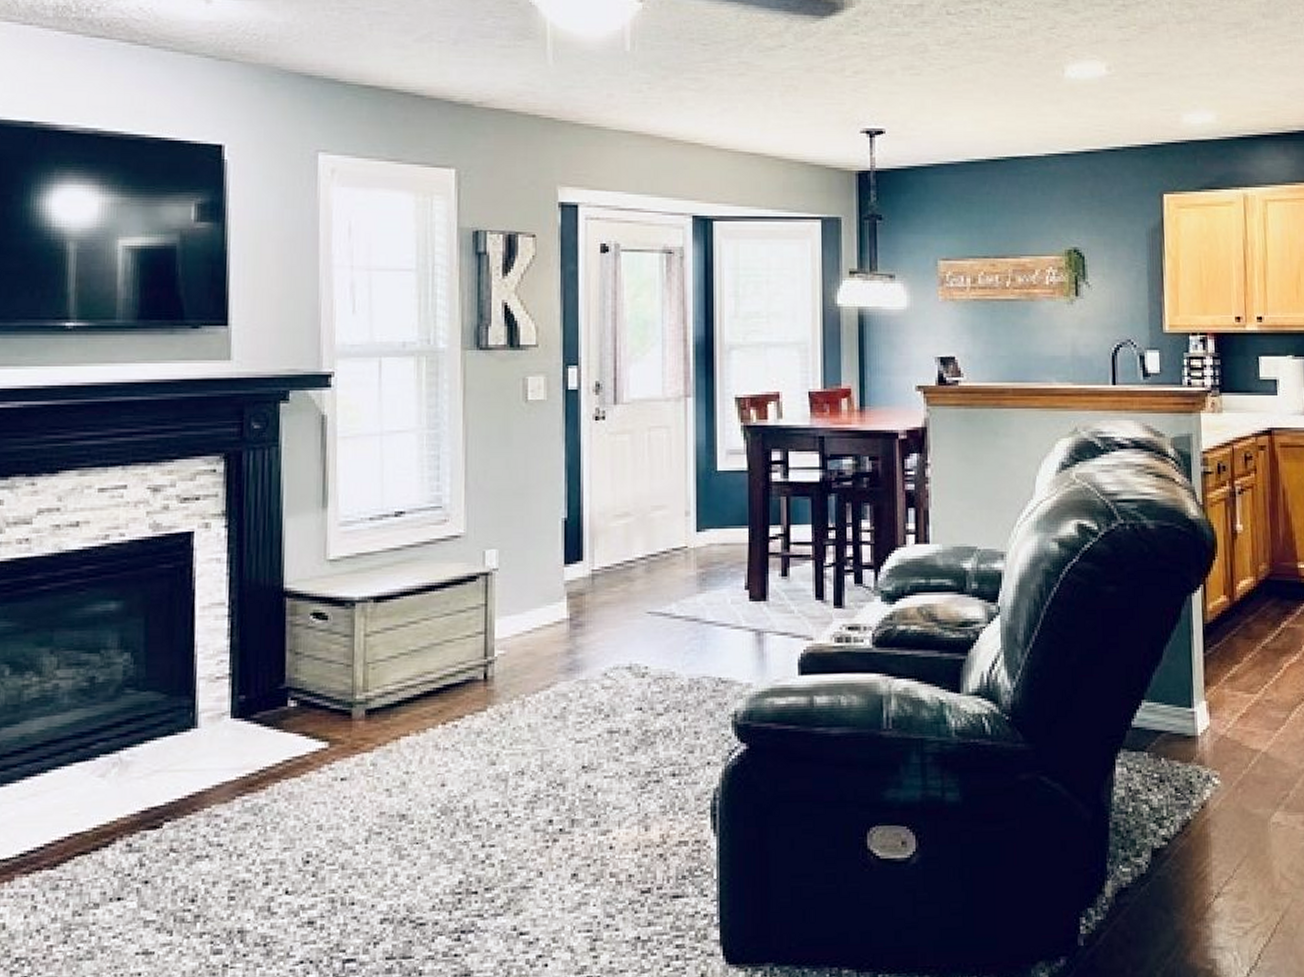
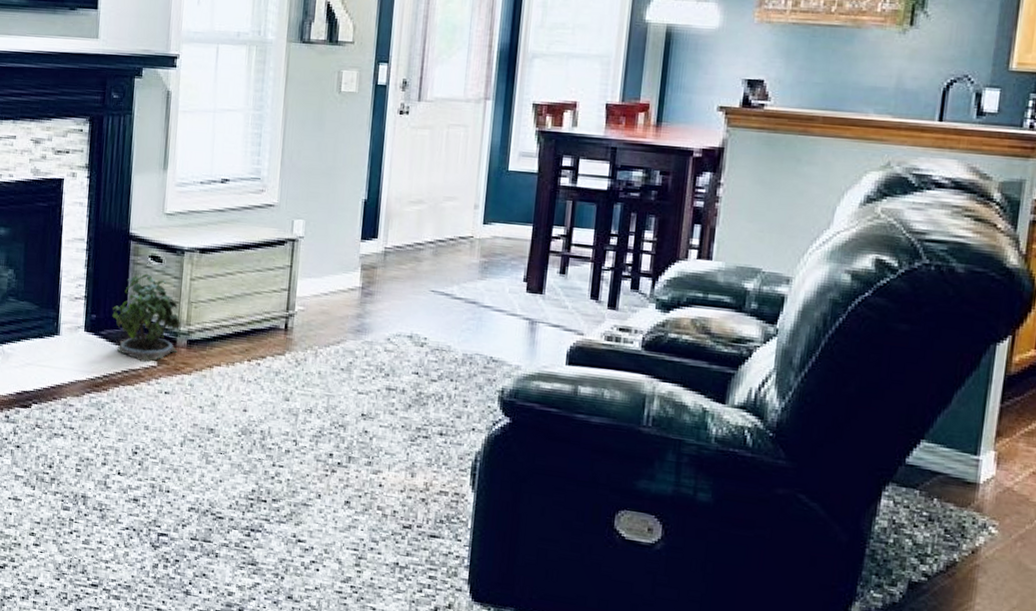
potted plant: none [267,635,356,745] -> present [112,273,181,362]

